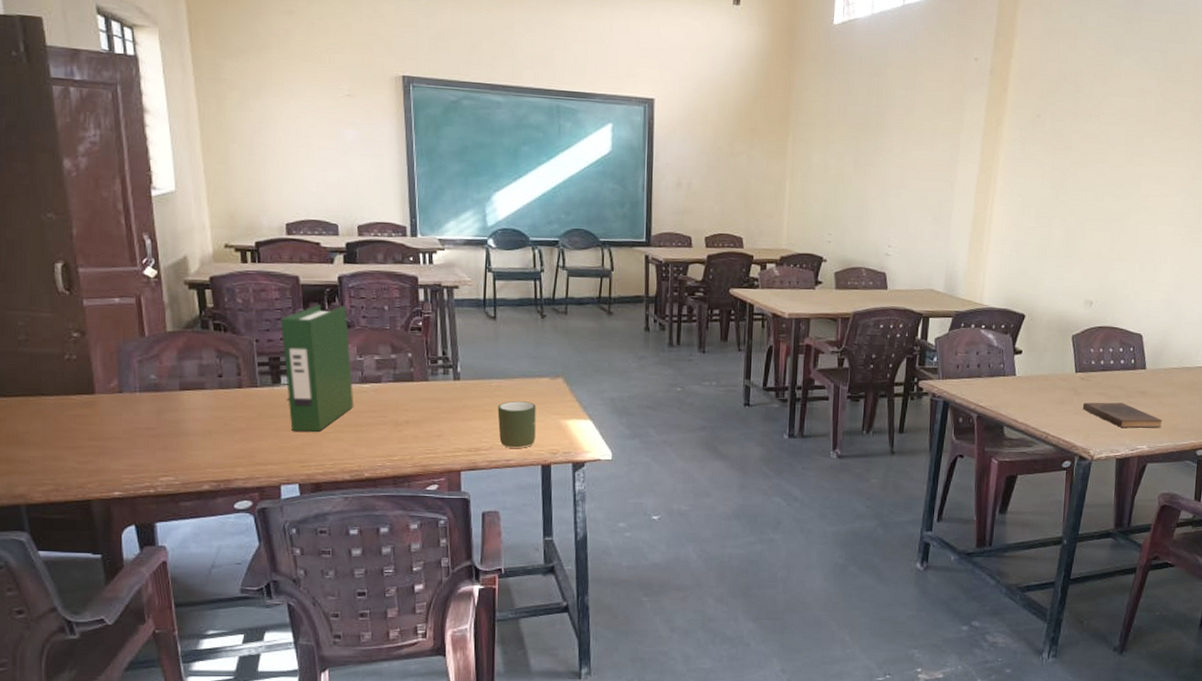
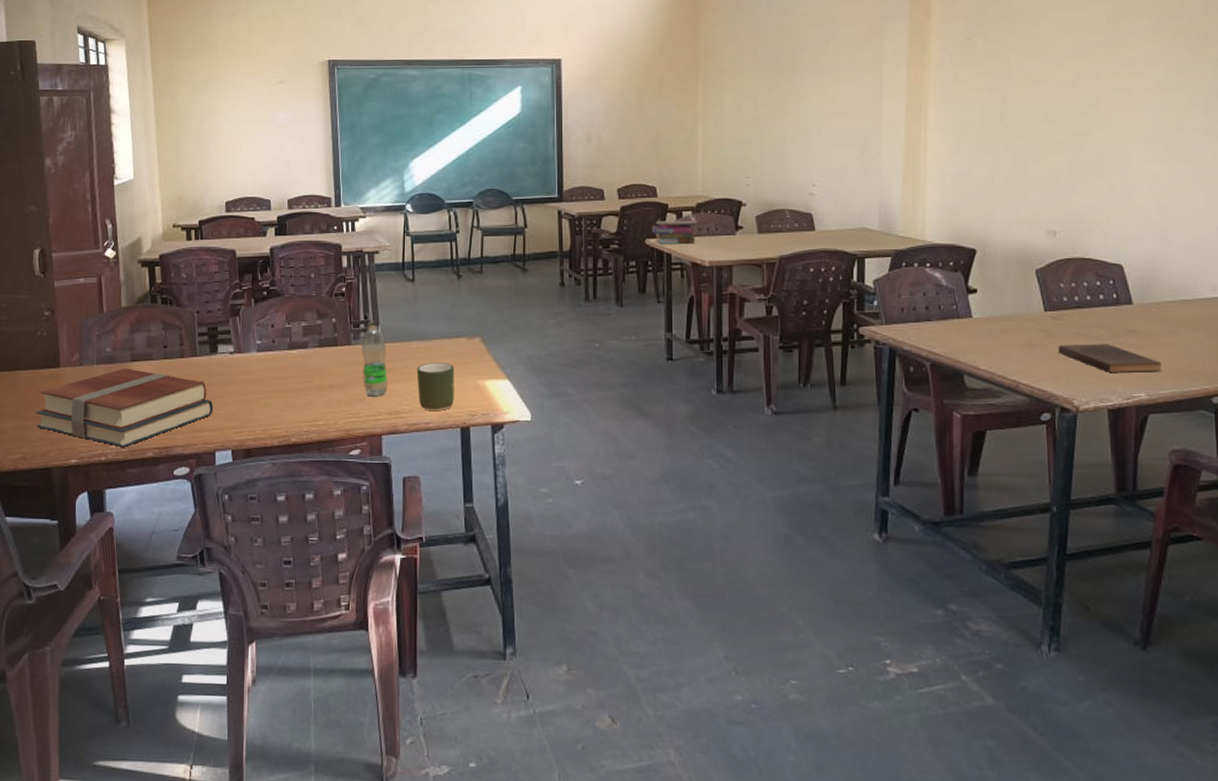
books: none [68,397,278,479] -> present [35,368,214,447]
binder: present [280,304,354,432] -> none [219,275,283,398]
bottle: none [439,357,467,434] -> present [361,320,388,397]
books: none [736,271,778,296] -> present [652,220,696,245]

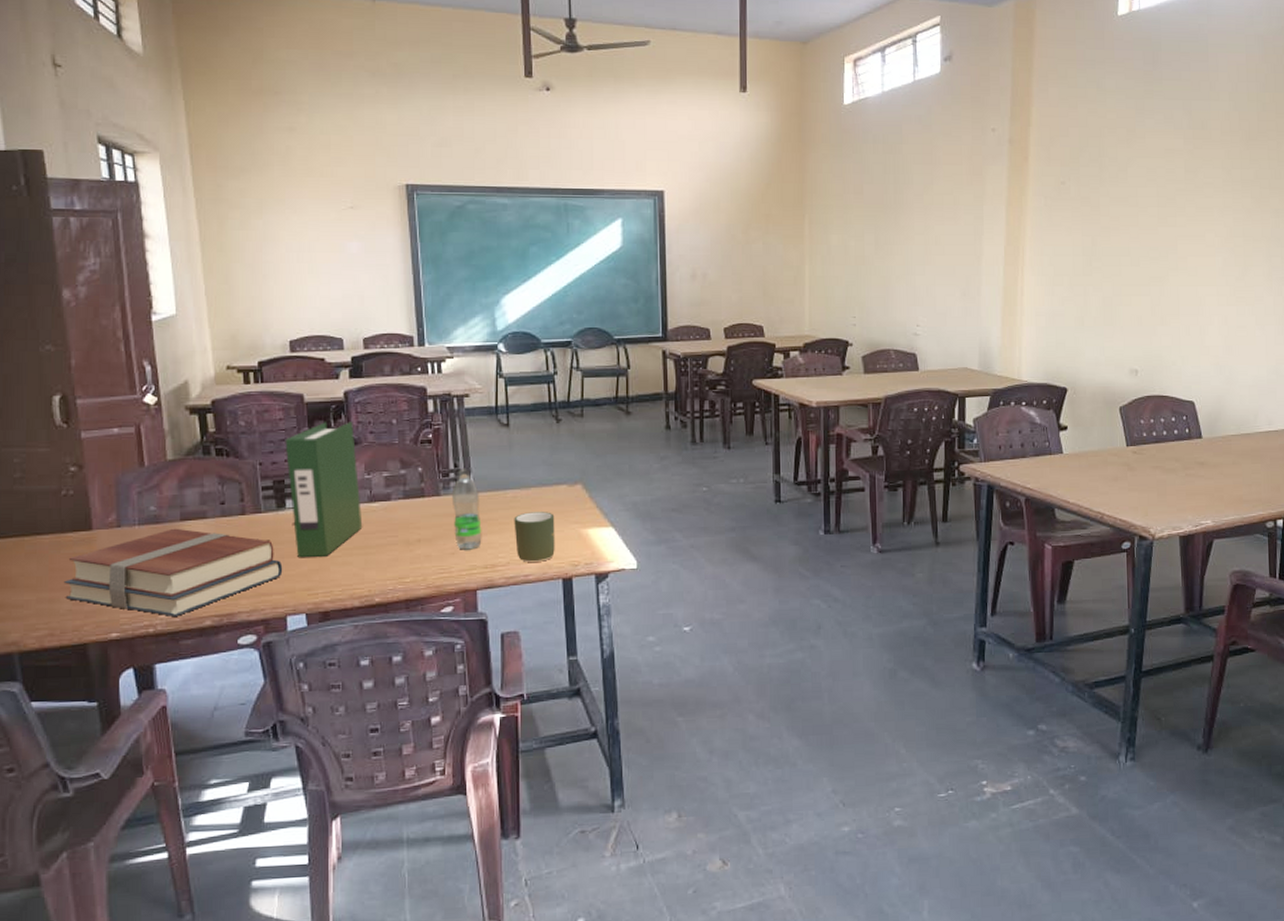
binder: none [219,275,283,398] -> present [285,422,363,557]
books: present [652,220,696,245] -> none [759,361,803,385]
book: present [1057,344,1162,374] -> none [1137,475,1225,503]

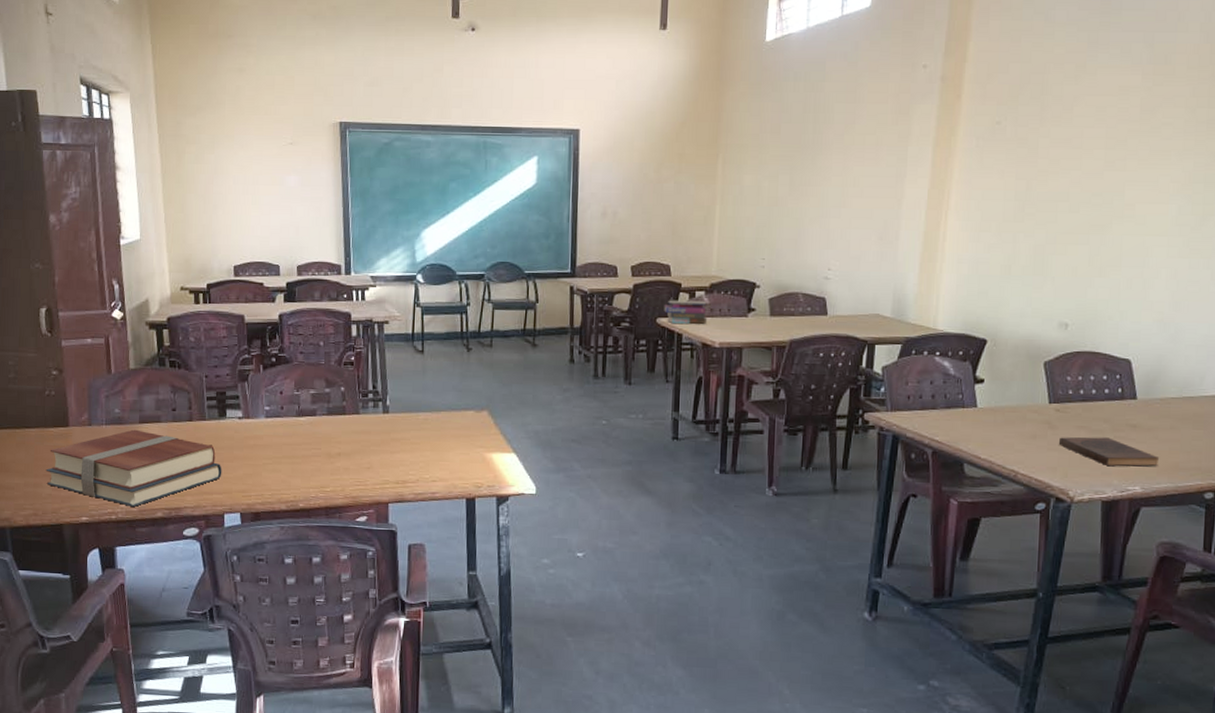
binder: present [285,422,363,557] -> none [227,341,291,463]
bottle: present [451,469,482,550] -> none [369,390,395,466]
mug: present [514,512,555,563] -> none [424,434,462,482]
books: none [759,361,803,385] -> present [664,300,708,325]
book: none [1137,475,1225,503] -> present [1058,436,1159,467]

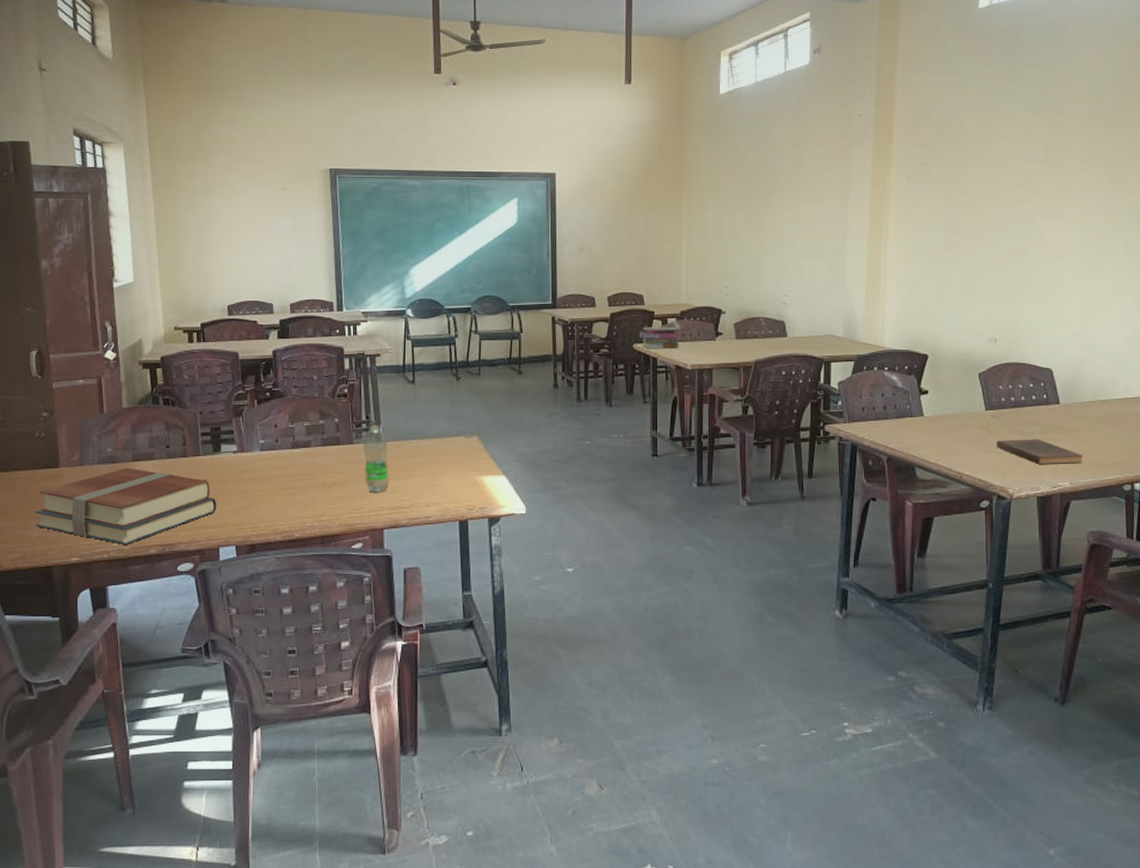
bottle: none [369,390,395,466] -> present [363,420,389,493]

